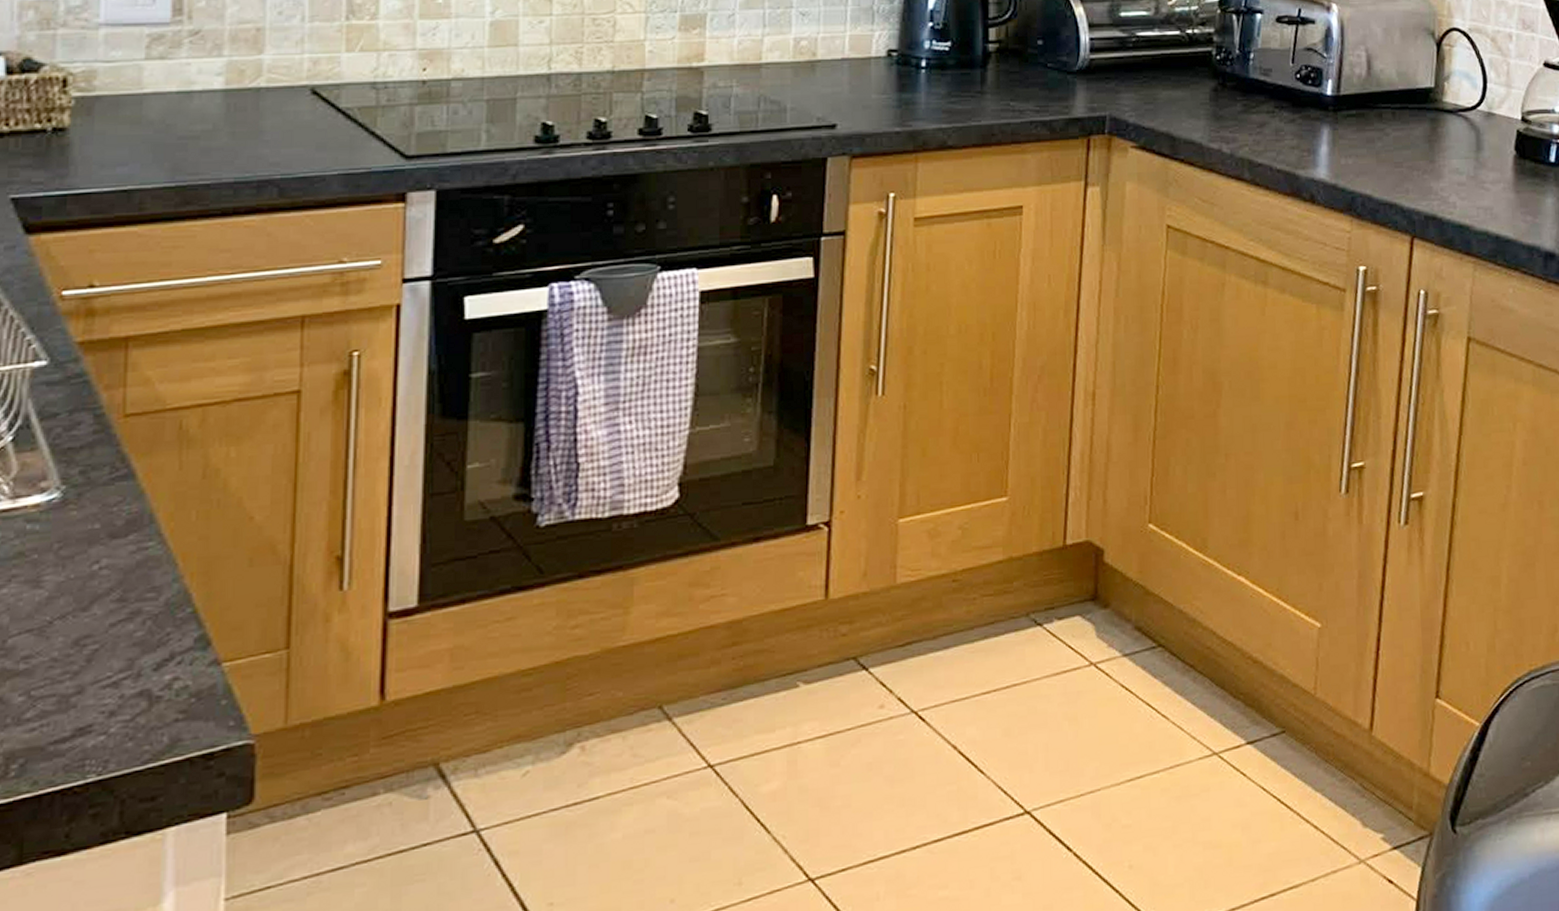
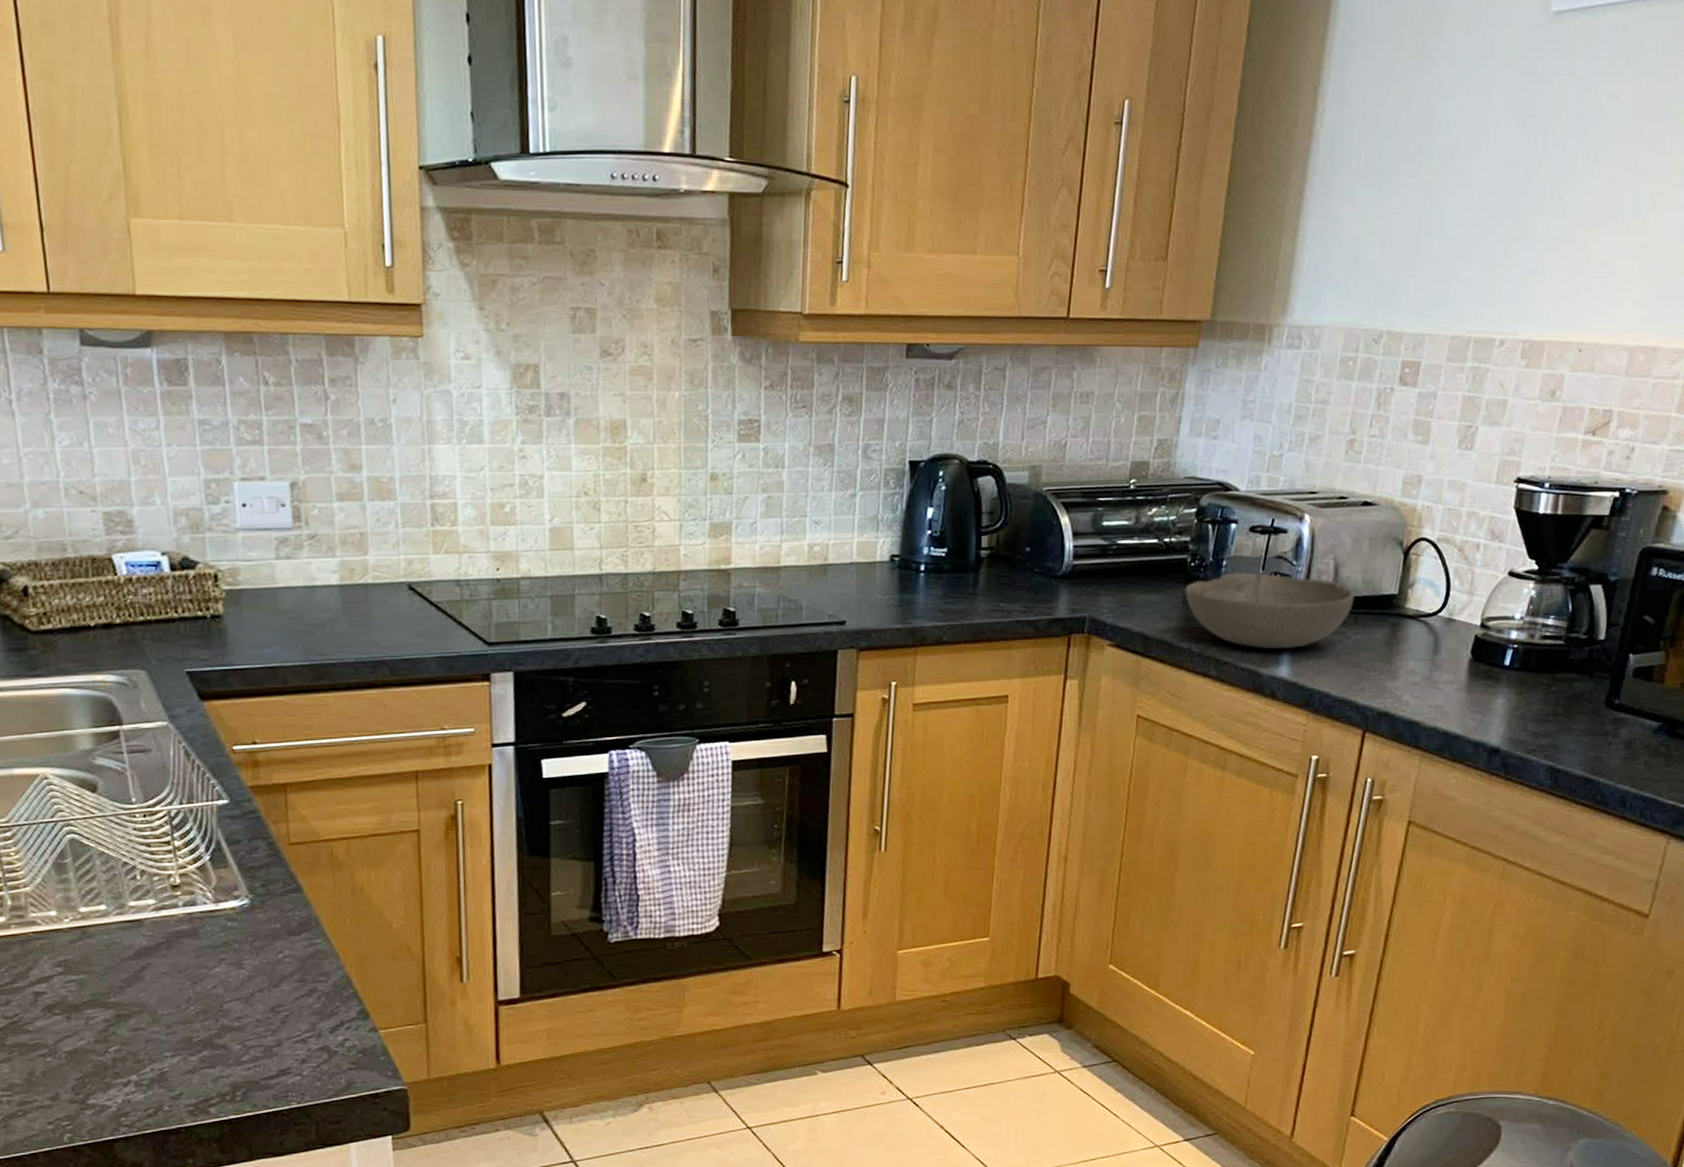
bowl: none [1210,65,1390,149] -> present [1184,572,1354,650]

